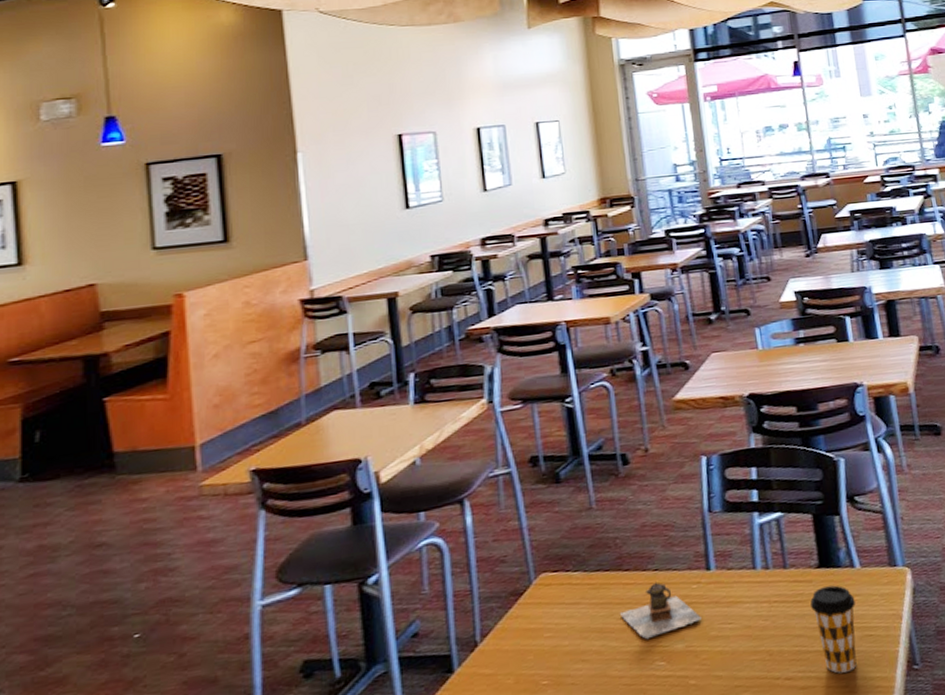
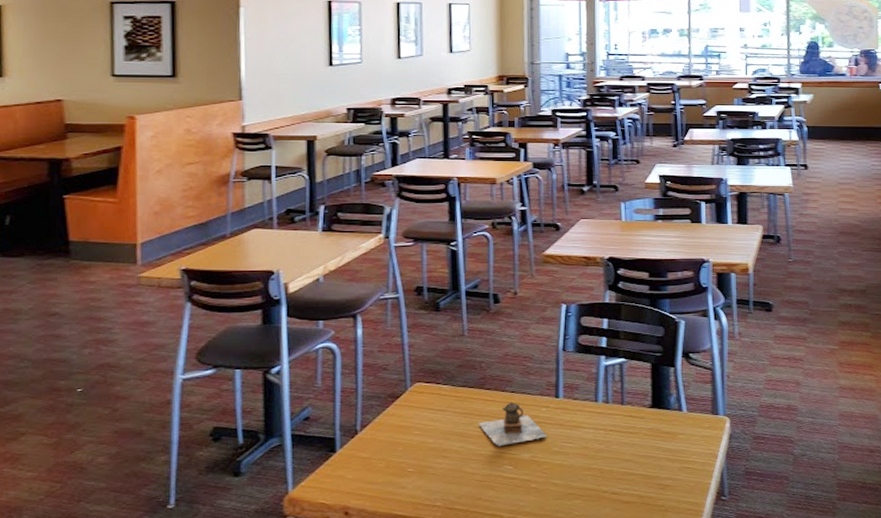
coffee cup: present [810,585,857,674] -> none [641,423,679,495]

